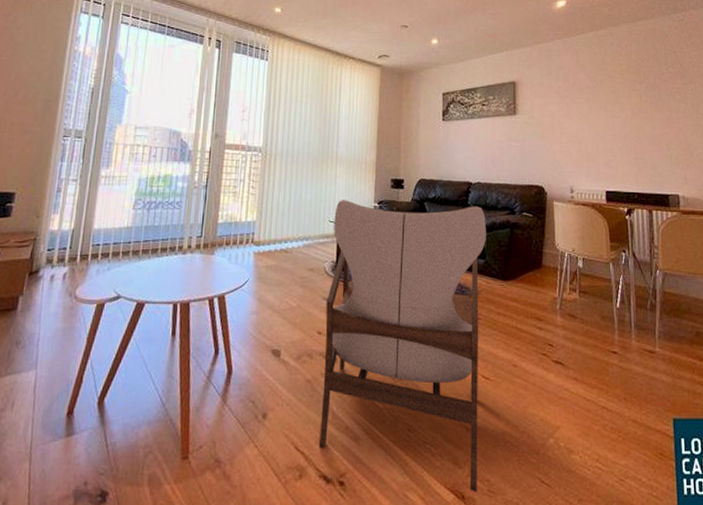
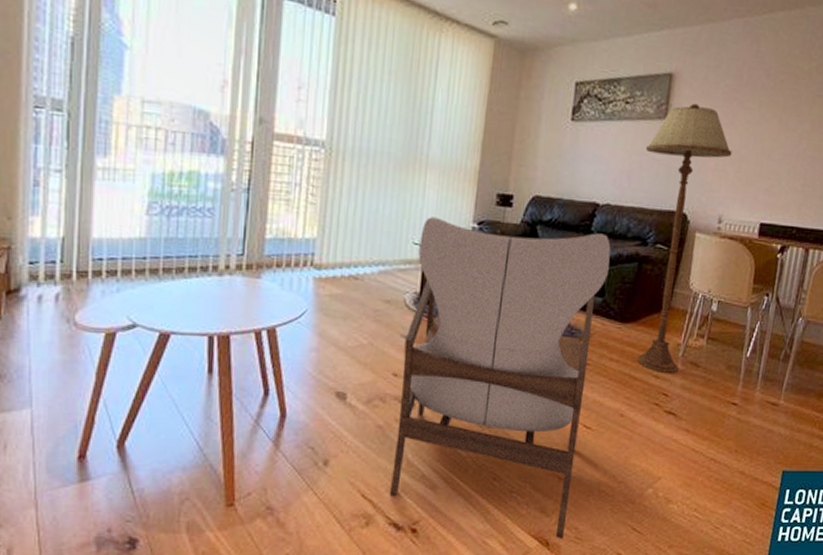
floor lamp: none [503,102,572,326] -> present [637,103,732,374]

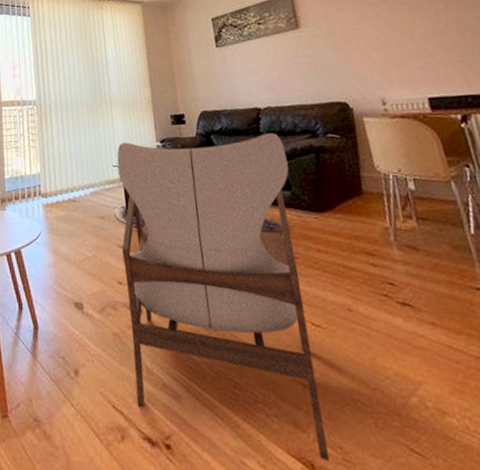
floor lamp: present [637,103,732,374] -> none [288,10,397,261]

